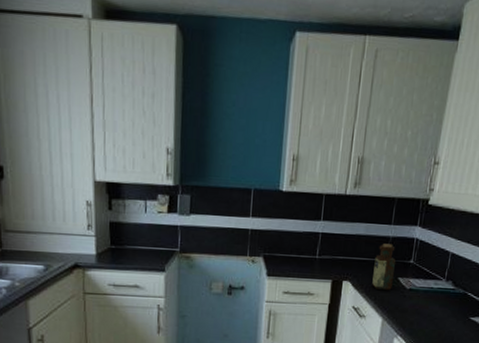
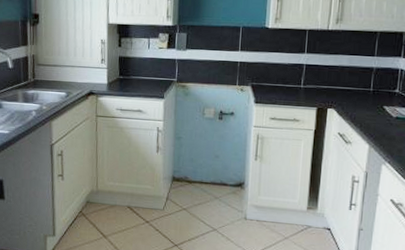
bottle: present [372,243,396,290] -> none [357,74,381,118]

